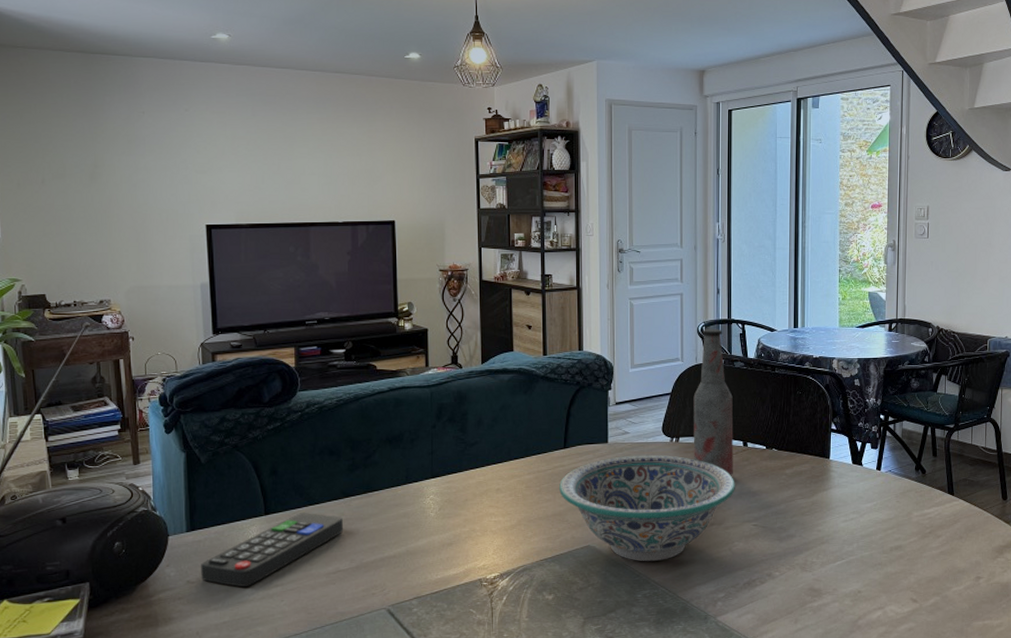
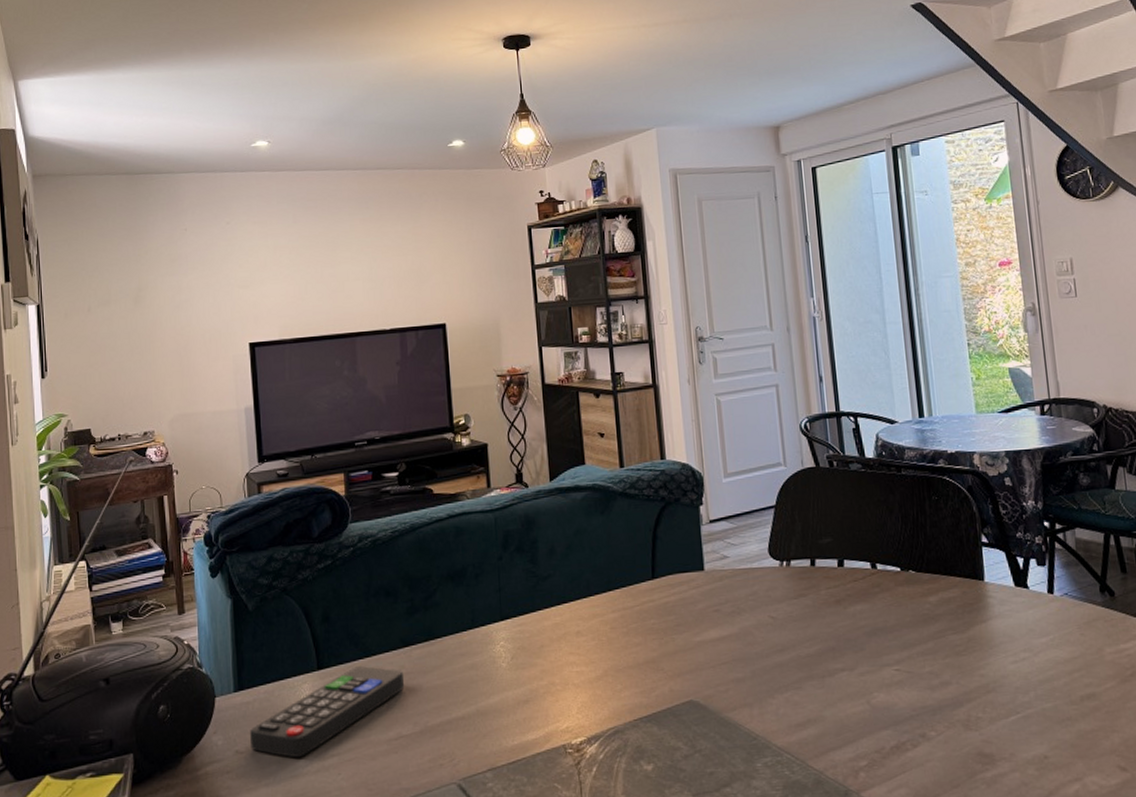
decorative bowl: present [559,454,735,562] -> none [650,583,867,721]
bottle: present [693,329,734,476] -> none [803,424,862,607]

